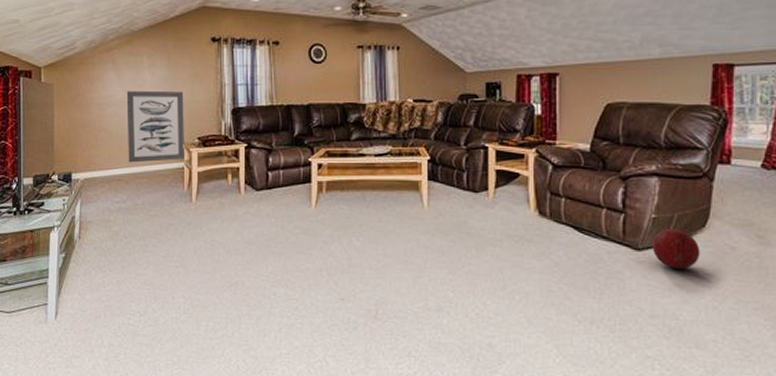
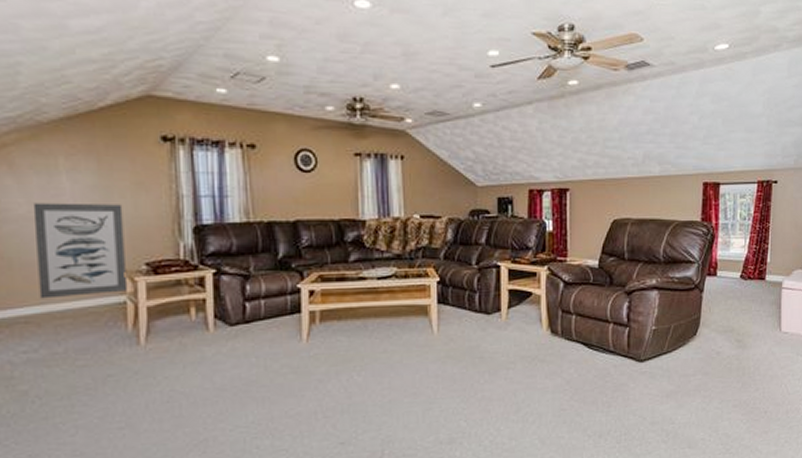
ball: present [652,228,700,269] -> none [653,338,692,376]

